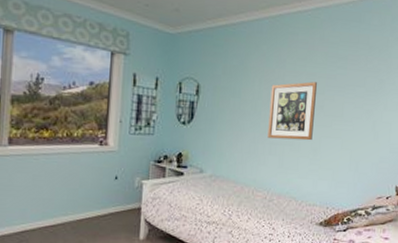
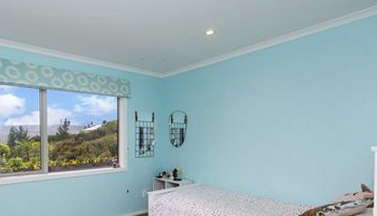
wall art: present [267,81,317,141] -> none [245,104,284,152]

